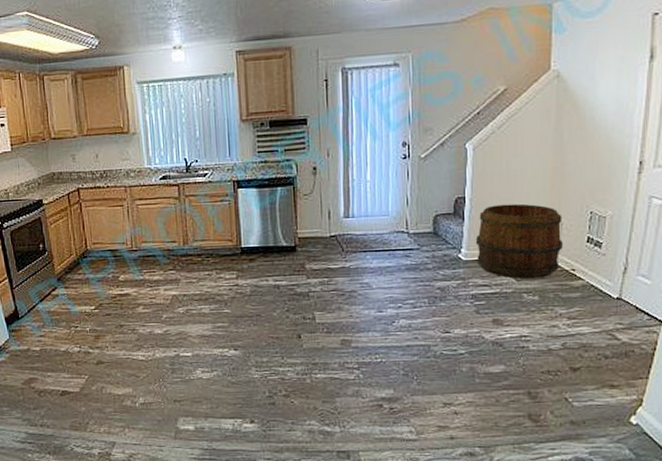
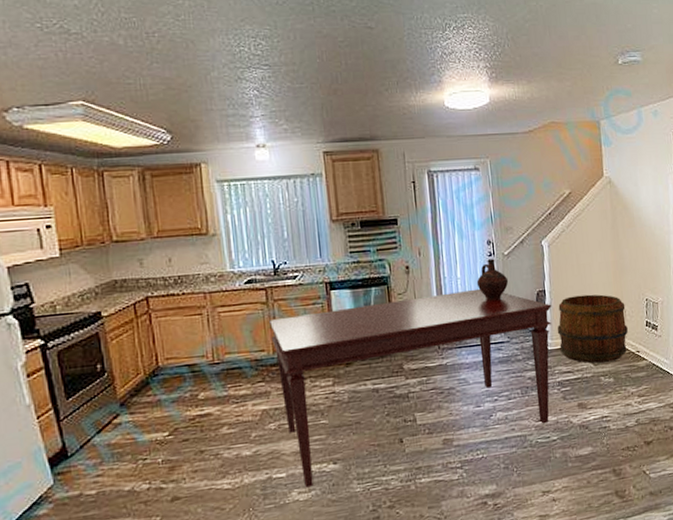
dining table: none [180,192,472,368] -> present [268,288,552,488]
ceramic jug: none [387,161,424,206] -> present [476,258,509,301]

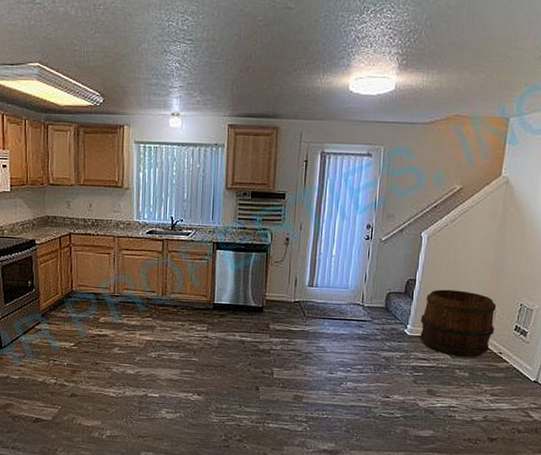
dining table: present [268,288,552,488] -> none [161,267,420,410]
ceramic jug: present [476,258,509,301] -> none [349,242,381,282]

